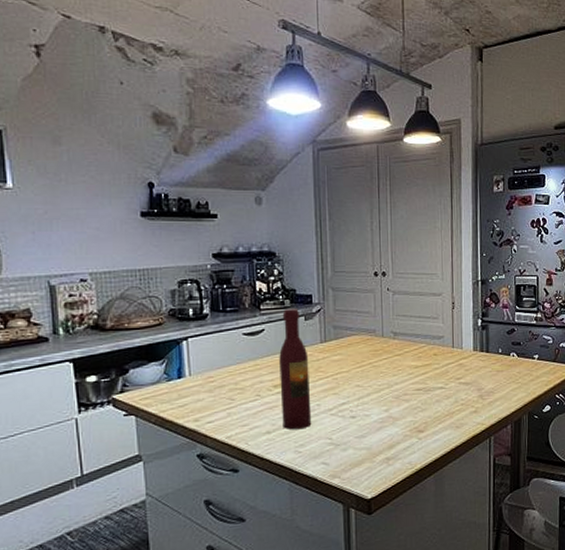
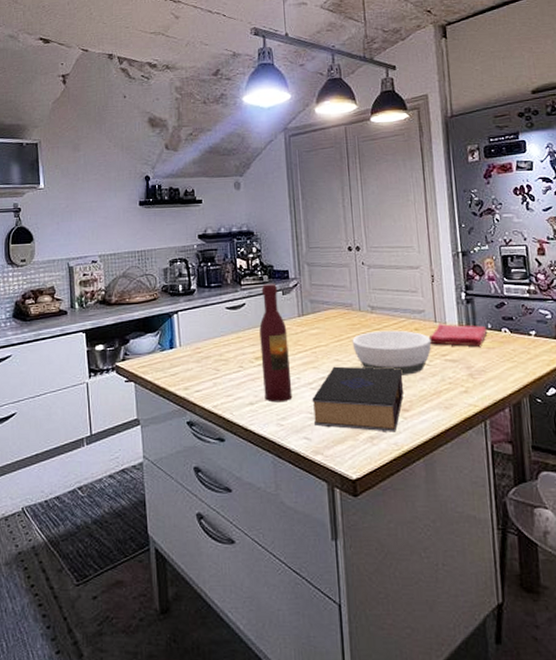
book: none [331,391,421,453] -> present [312,366,404,432]
bowl: none [374,355,448,399] -> present [352,330,432,375]
dish towel: none [446,348,497,370] -> present [428,323,487,347]

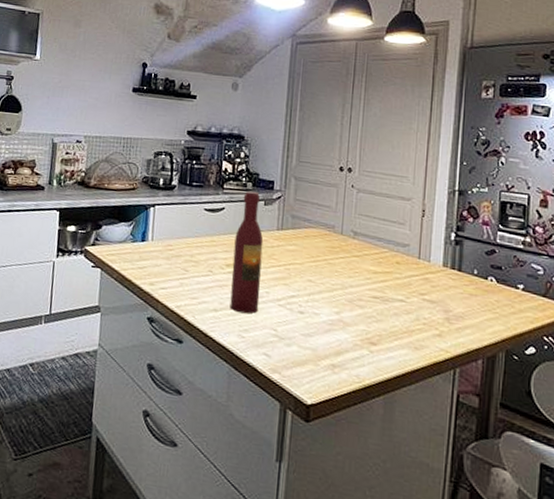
book: present [312,366,404,432] -> none [275,286,376,364]
bowl: present [352,330,432,375] -> none [328,257,412,309]
dish towel: present [428,323,487,347] -> none [409,260,472,291]

